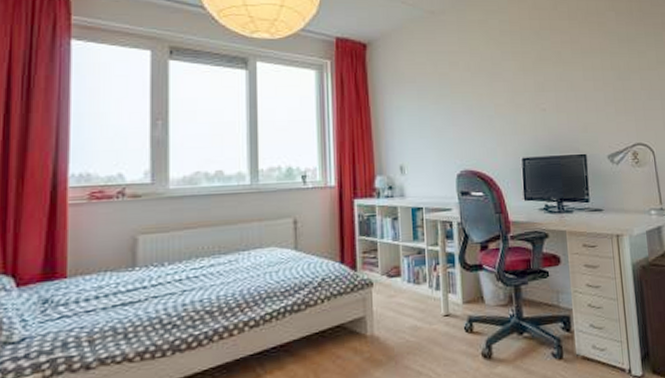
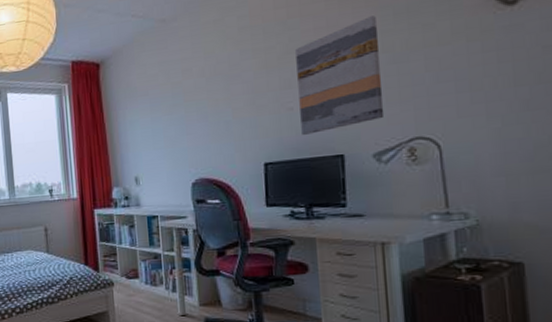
wall art: none [547,38,615,134] -> present [295,15,385,135]

